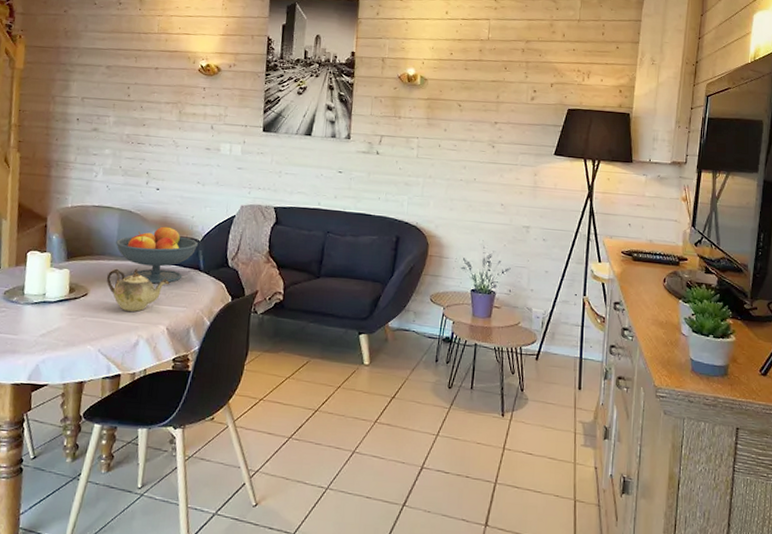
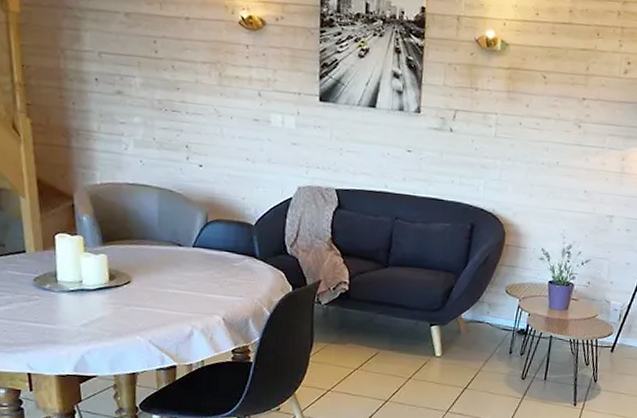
teapot: present [106,268,169,312] -> none [150,254,222,301]
fruit bowl: present [116,225,198,284] -> none [157,207,251,272]

